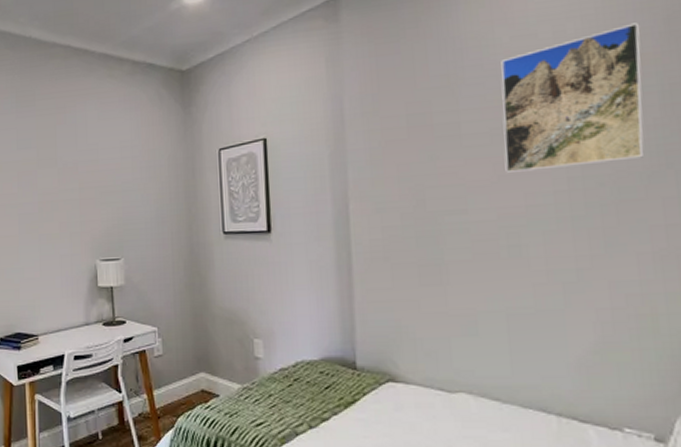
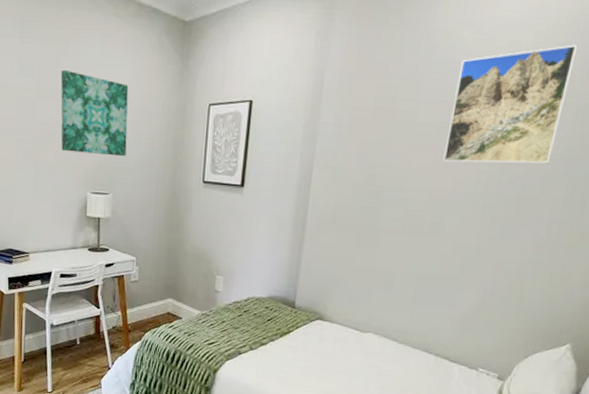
wall art: none [59,136,135,220] -> present [60,69,129,157]

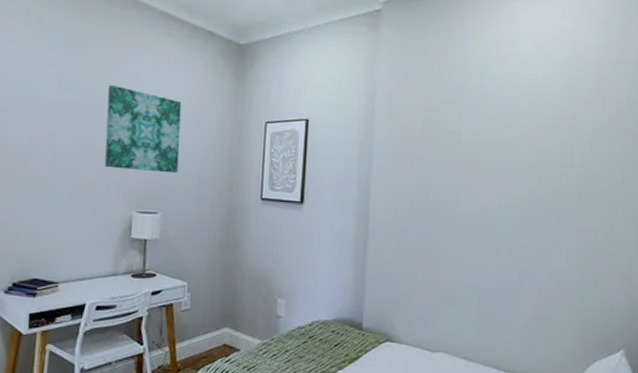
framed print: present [443,45,578,164] -> none [488,79,583,180]

